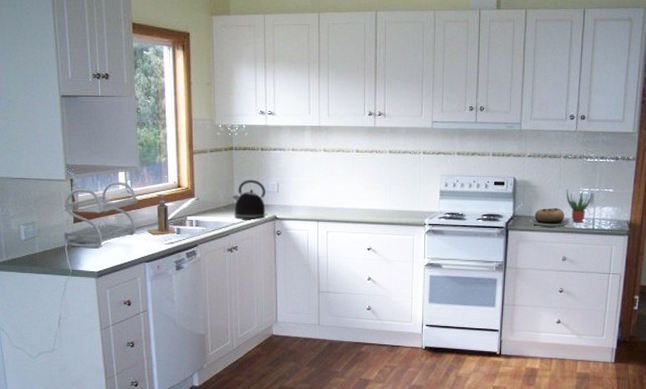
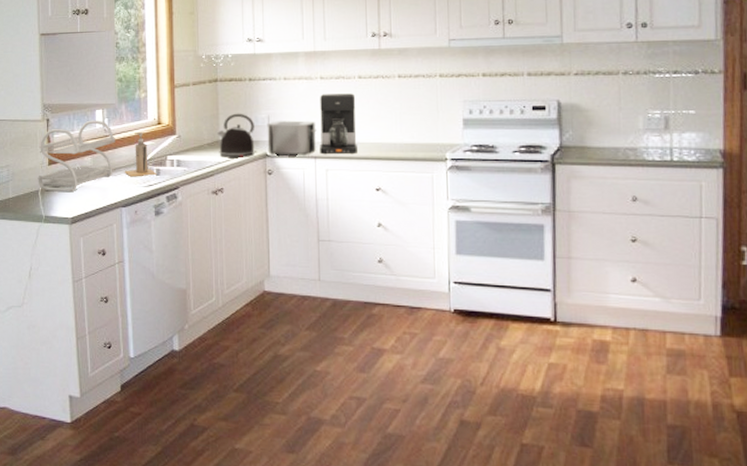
toaster: none [277,187,320,220] -> present [267,120,317,156]
coffee maker: none [322,165,353,219] -> present [320,93,357,155]
bread: present [530,208,569,228] -> none [583,136,638,161]
potted plant: present [566,189,593,223] -> none [629,112,667,154]

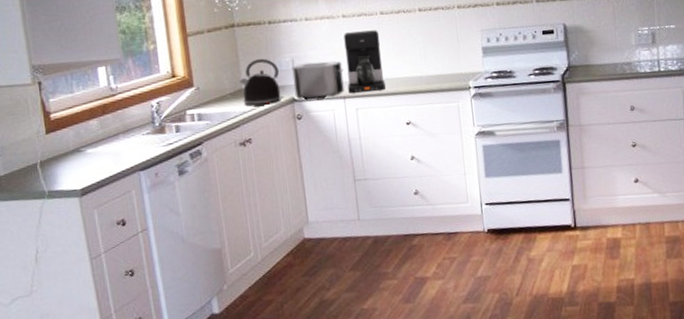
dish rack: present [38,120,115,192] -> none [33,78,126,164]
soap dispenser: present [124,131,157,177] -> none [138,87,176,138]

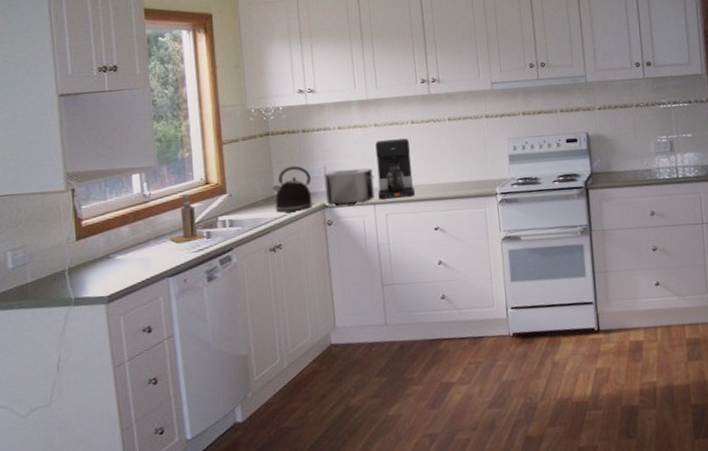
soap dispenser: none [138,87,176,138] -> present [169,193,207,244]

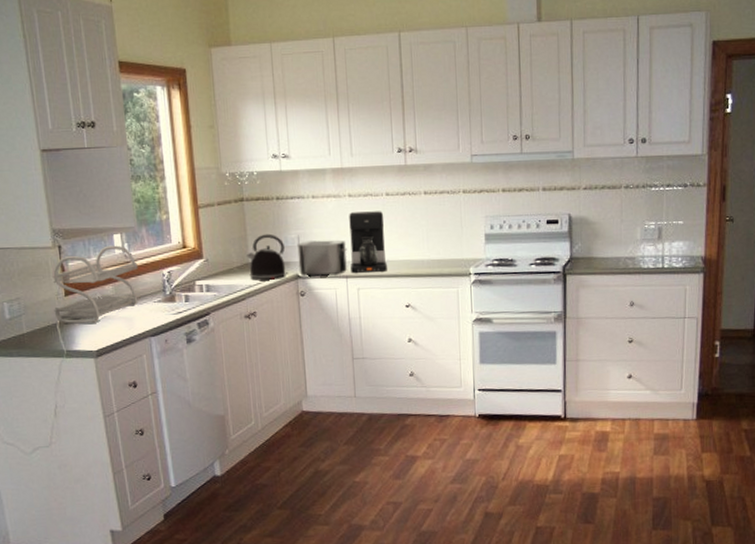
dish rack: none [63,185,157,270] -> present [53,245,138,324]
soap dispenser: present [169,193,207,244] -> none [150,256,186,305]

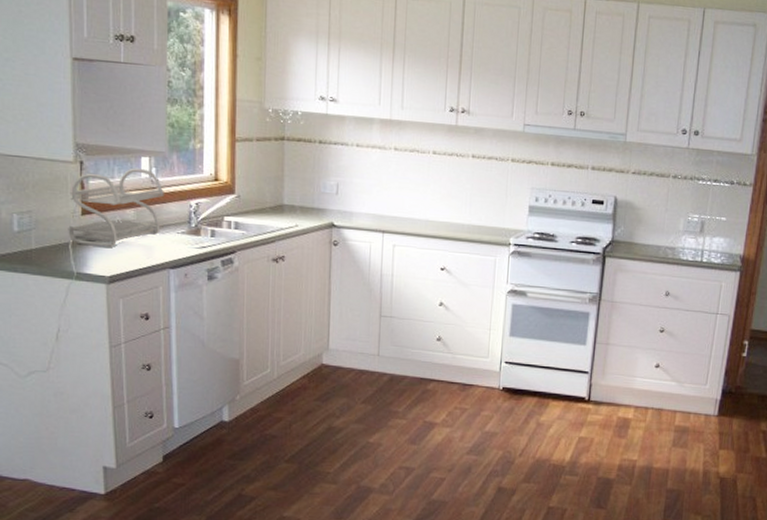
kettle: present [247,233,289,282] -> none [281,177,323,227]
toaster: present [297,239,347,277] -> none [334,189,387,230]
coffee maker: present [349,211,387,274] -> none [388,166,429,232]

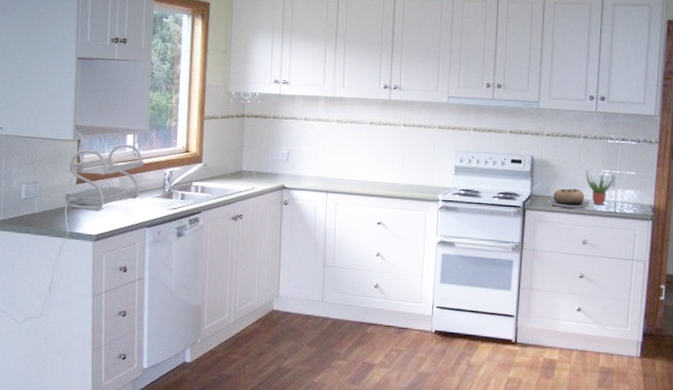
bread: none [630,234,675,258] -> present [548,188,590,210]
potted plant: none [673,214,703,254] -> present [586,170,614,205]

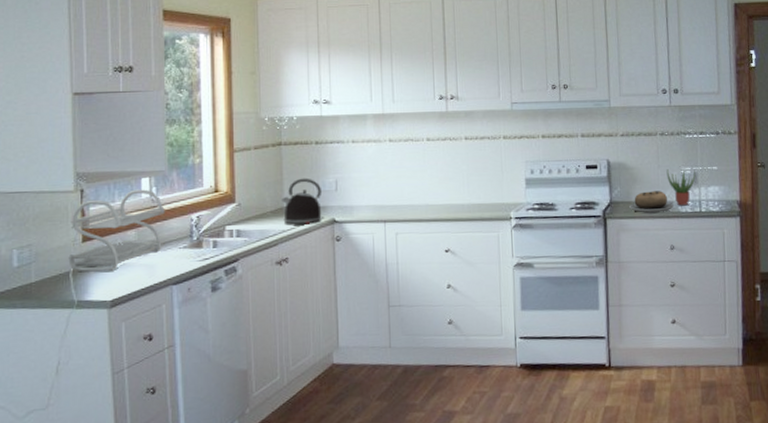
kettle: none [241,147,276,189] -> present [282,178,325,226]

